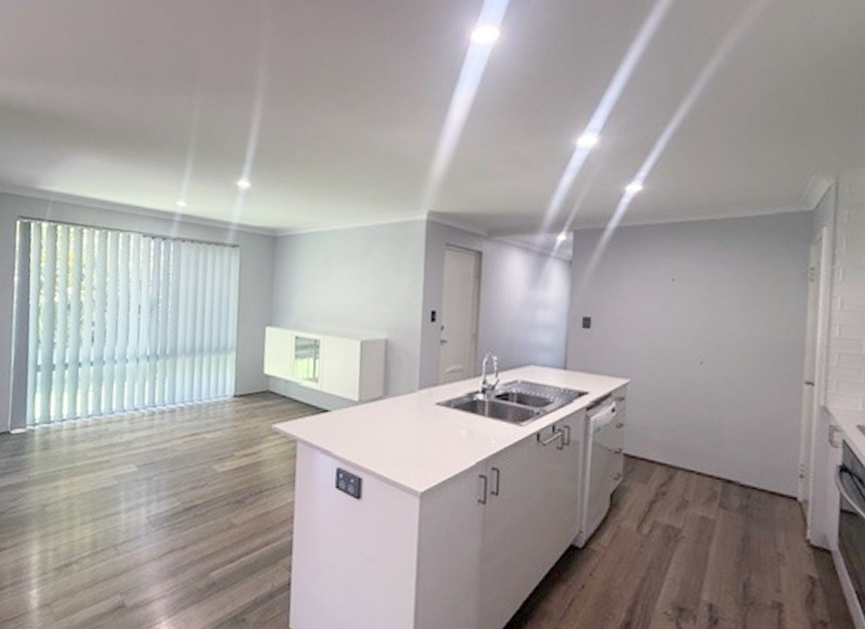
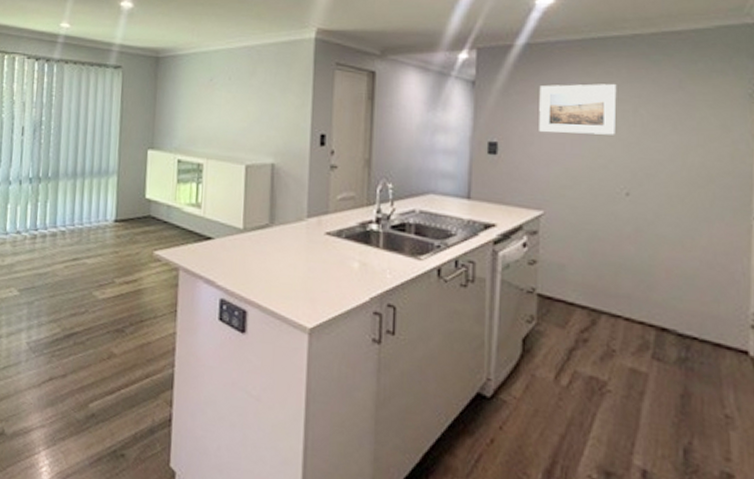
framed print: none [627,264,694,310] -> present [539,83,617,135]

